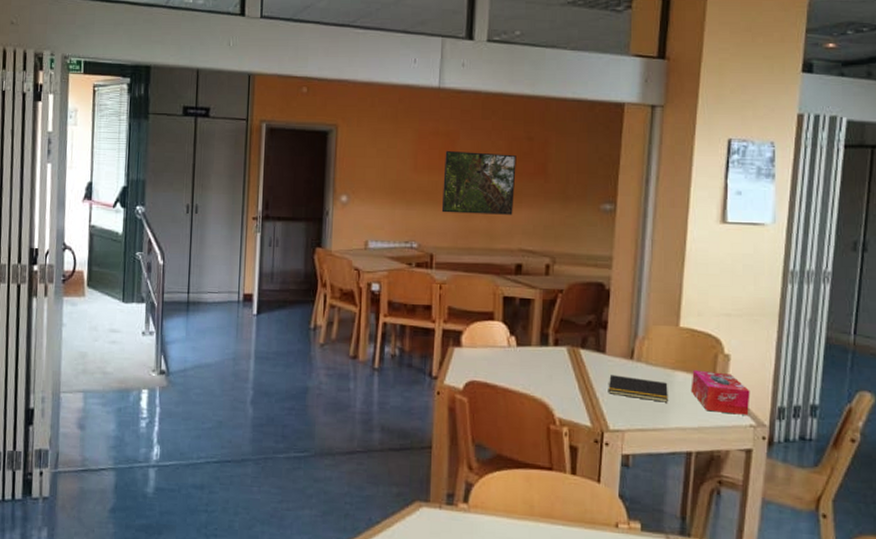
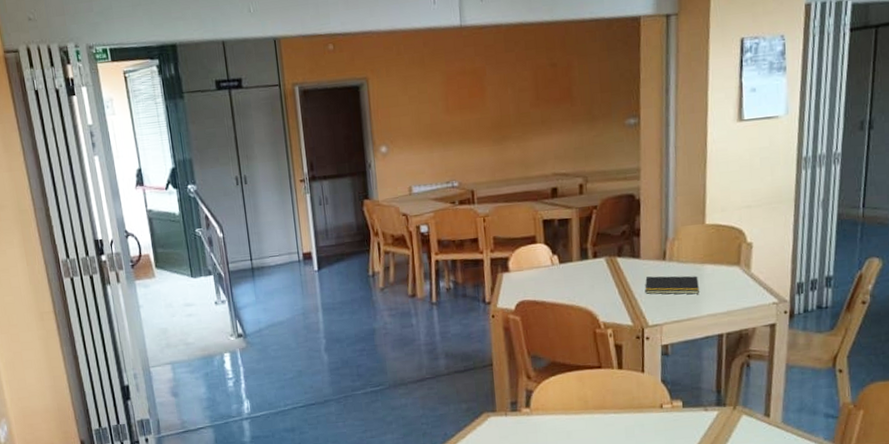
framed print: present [441,150,516,215] -> none [474,83,544,149]
tissue box: present [691,369,750,415] -> none [718,260,772,296]

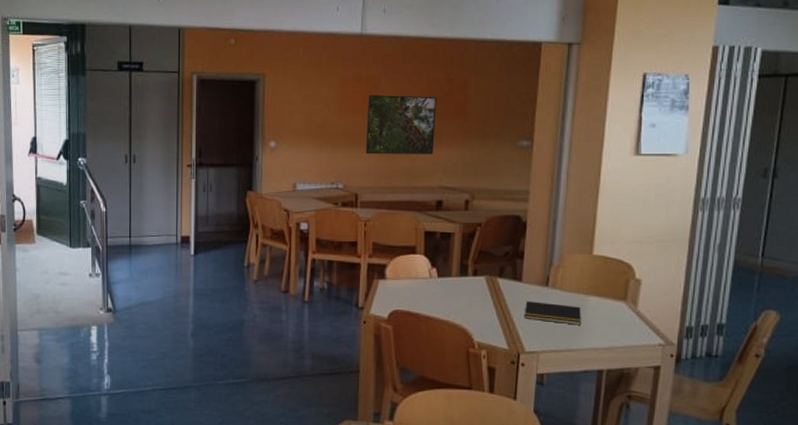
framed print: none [474,83,544,149] -> present [365,94,437,154]

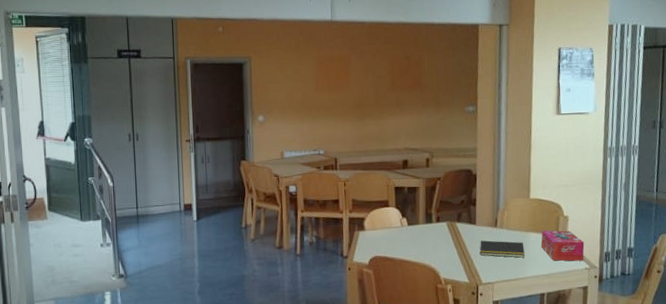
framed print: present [365,94,437,154] -> none [340,72,398,124]
tissue box: none [603,294,660,335] -> present [541,230,585,261]

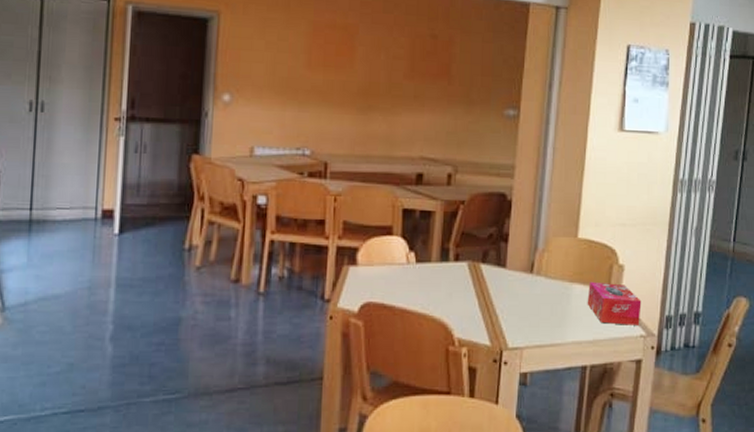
notepad: present [479,240,525,258] -> none [507,290,566,316]

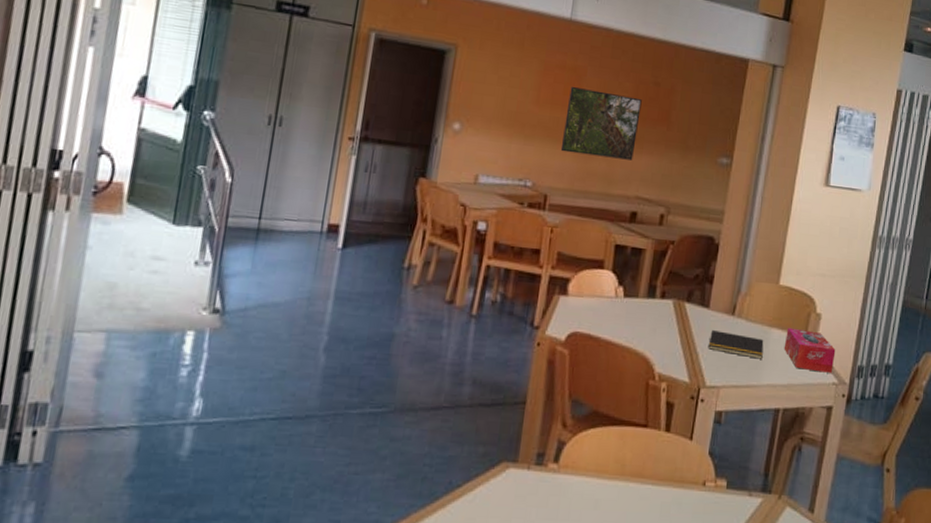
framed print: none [337,45,419,120] -> present [560,86,642,161]
notepad: none [507,290,566,316] -> present [708,330,764,359]

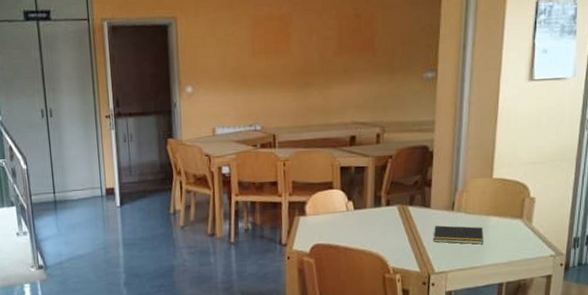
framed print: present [560,86,642,161] -> none [280,32,346,95]
tissue box: present [784,327,836,373] -> none [502,213,551,248]

